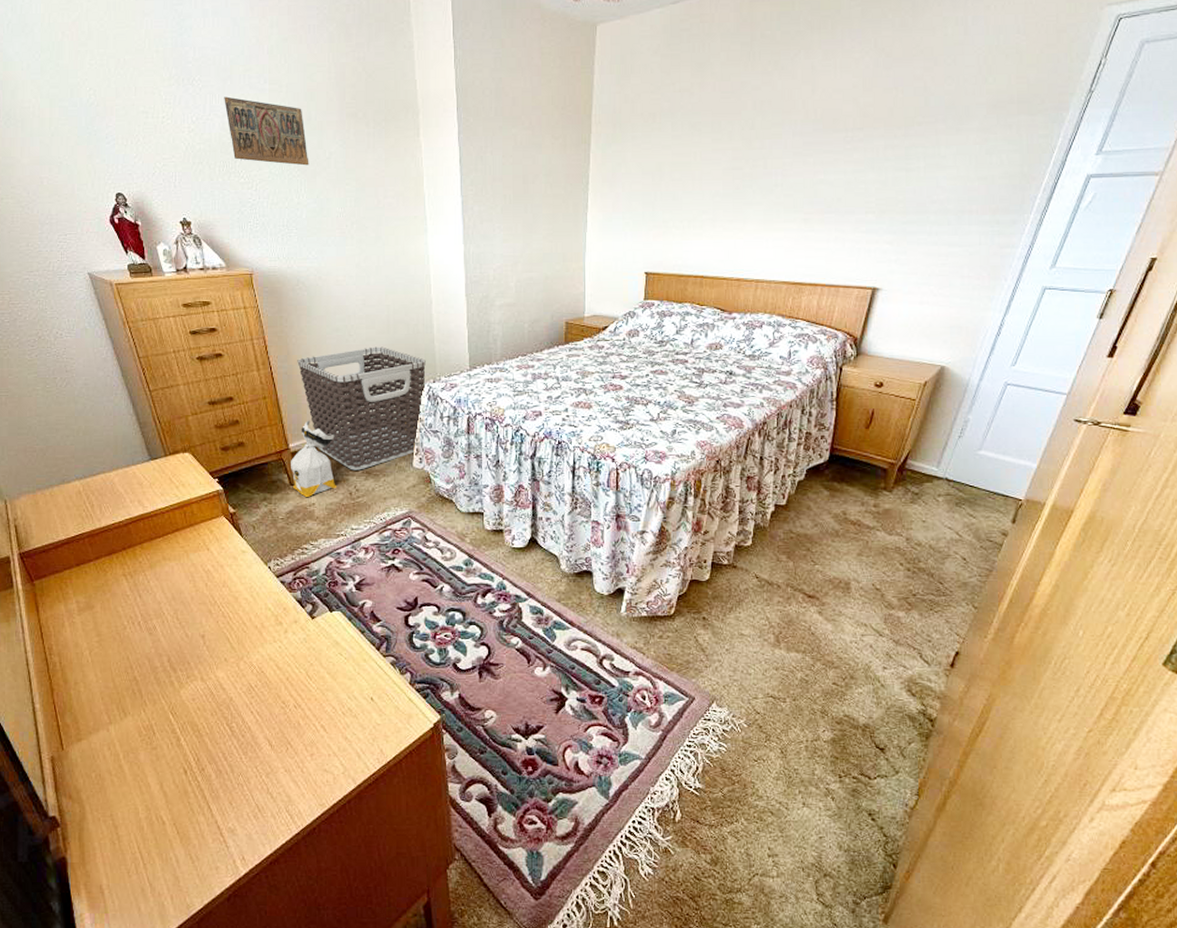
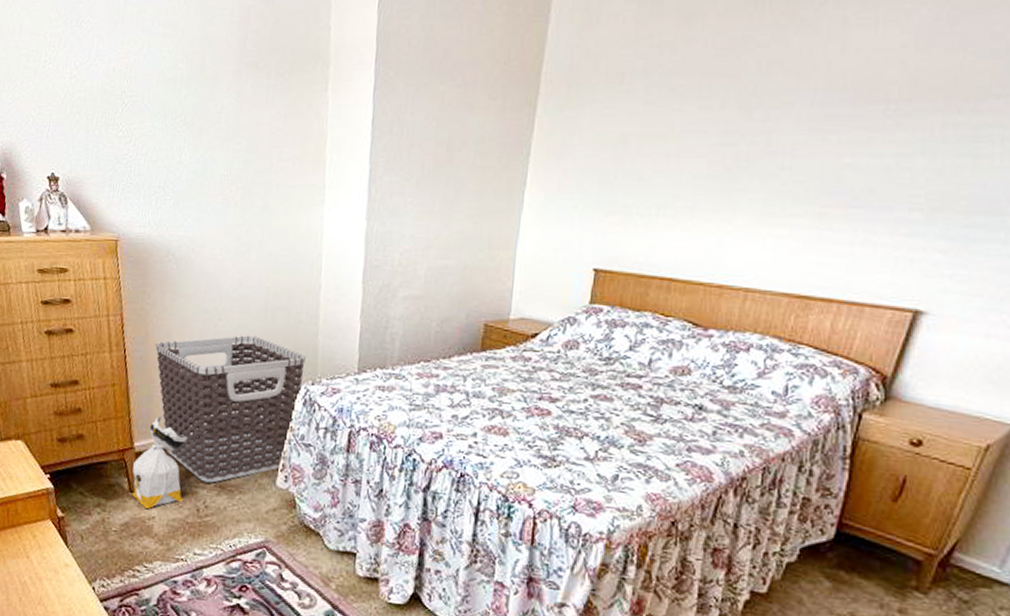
religious icon: present [224,96,309,166] -> none [112,40,198,120]

